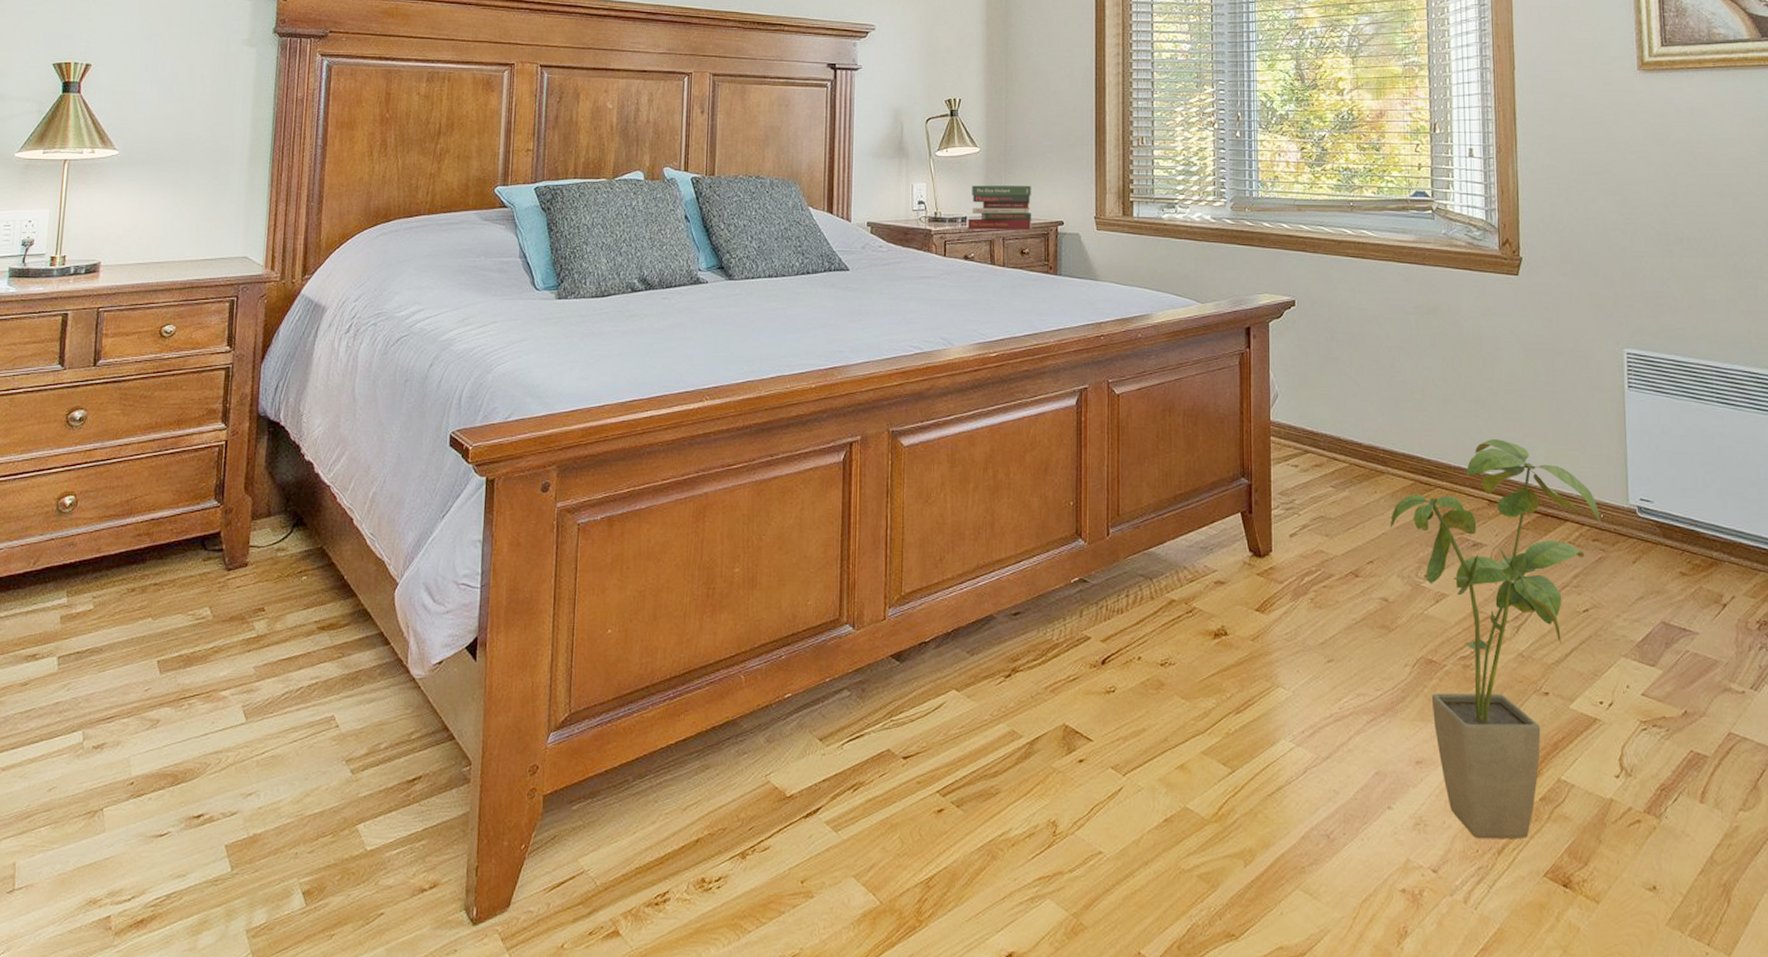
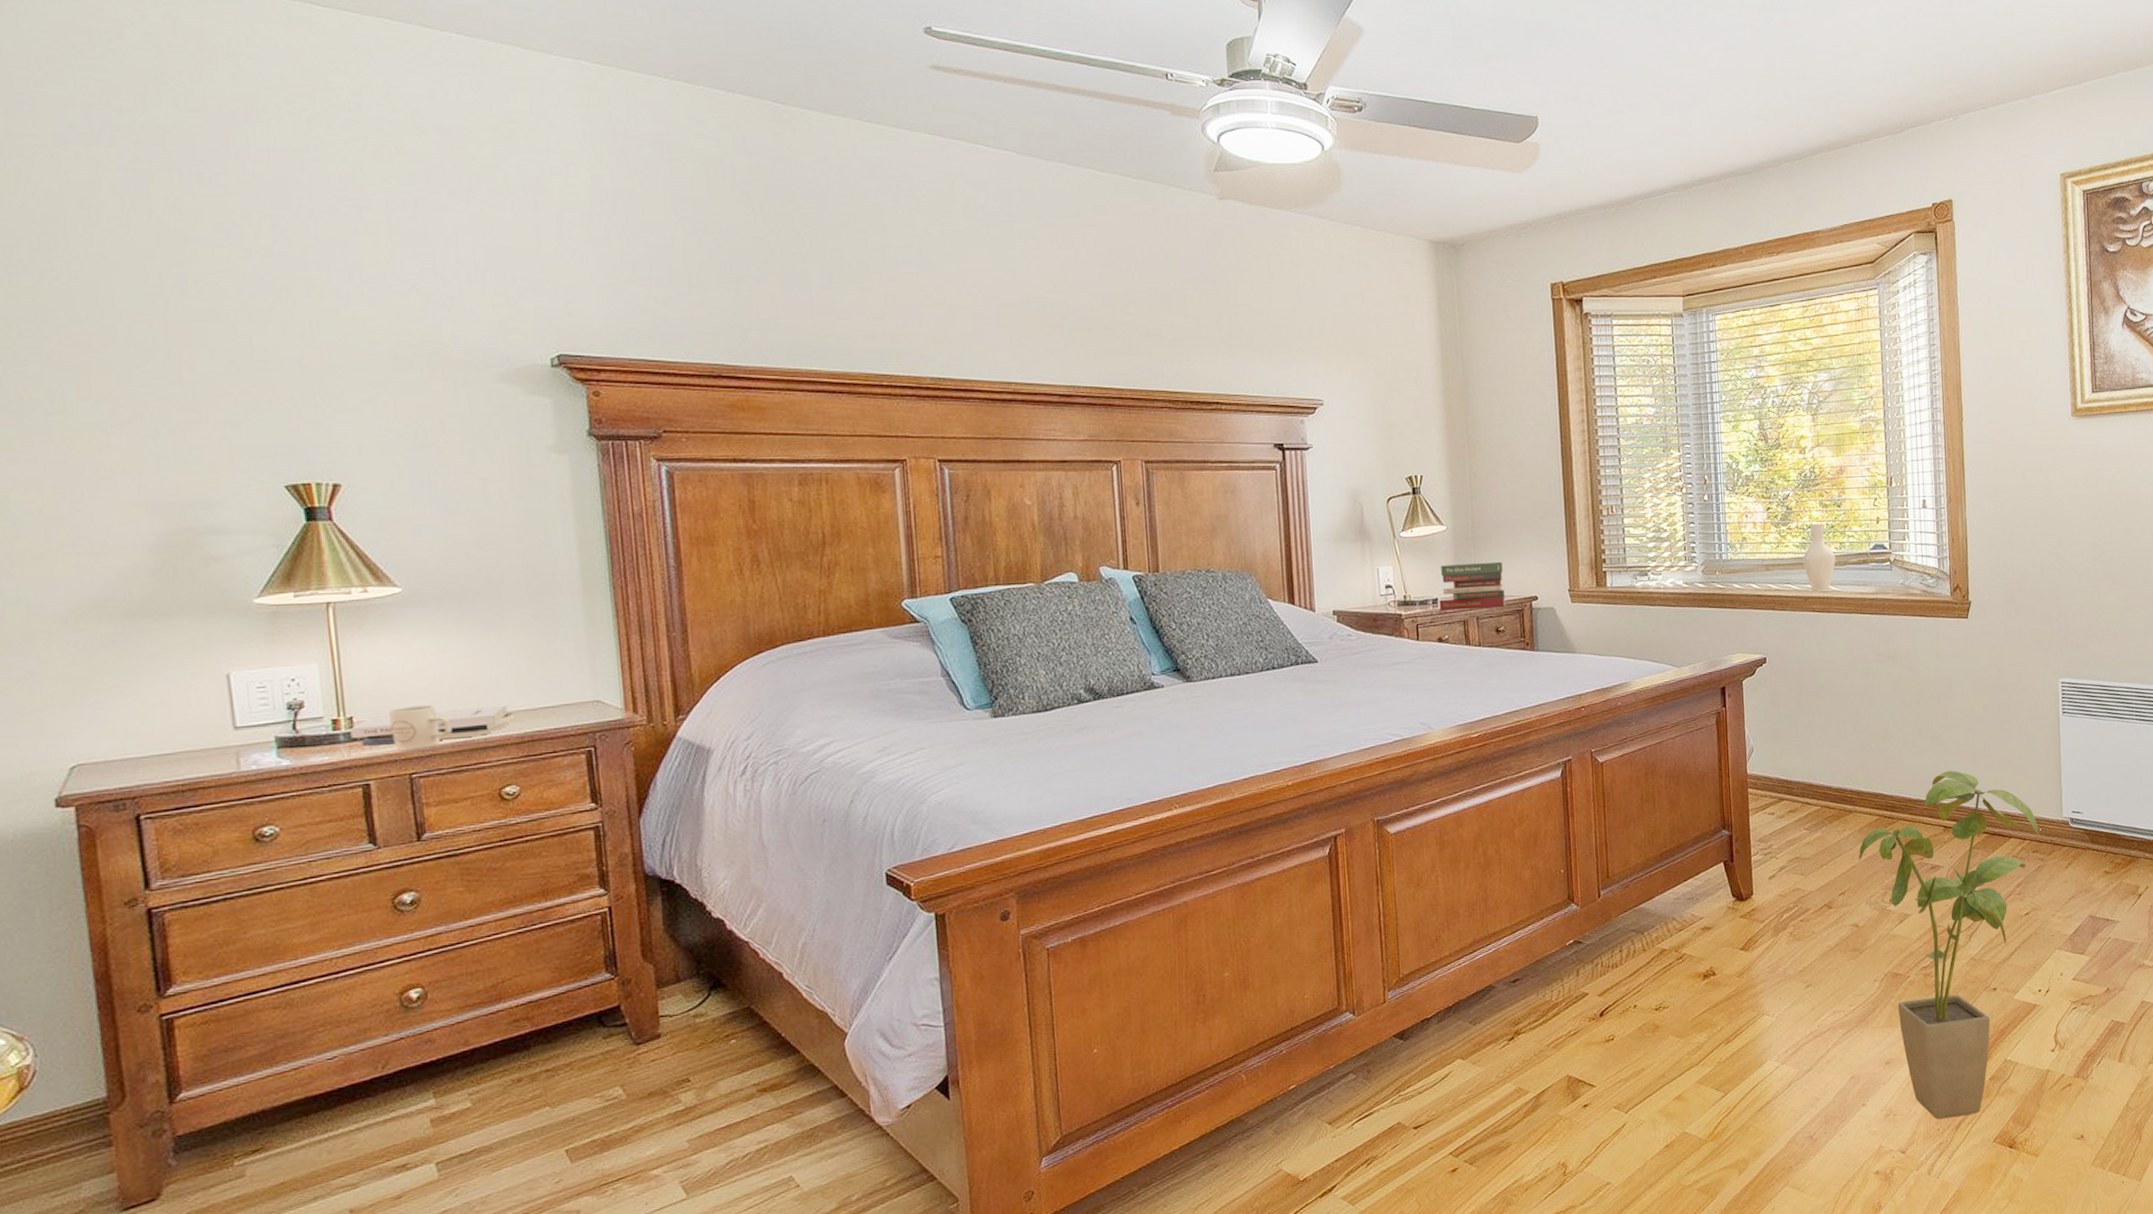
books: none [61,255,183,281] -> present [350,705,515,746]
mug: none [90,250,136,288] -> present [389,704,453,752]
vase: none [1337,166,1373,236] -> present [1802,523,1836,592]

